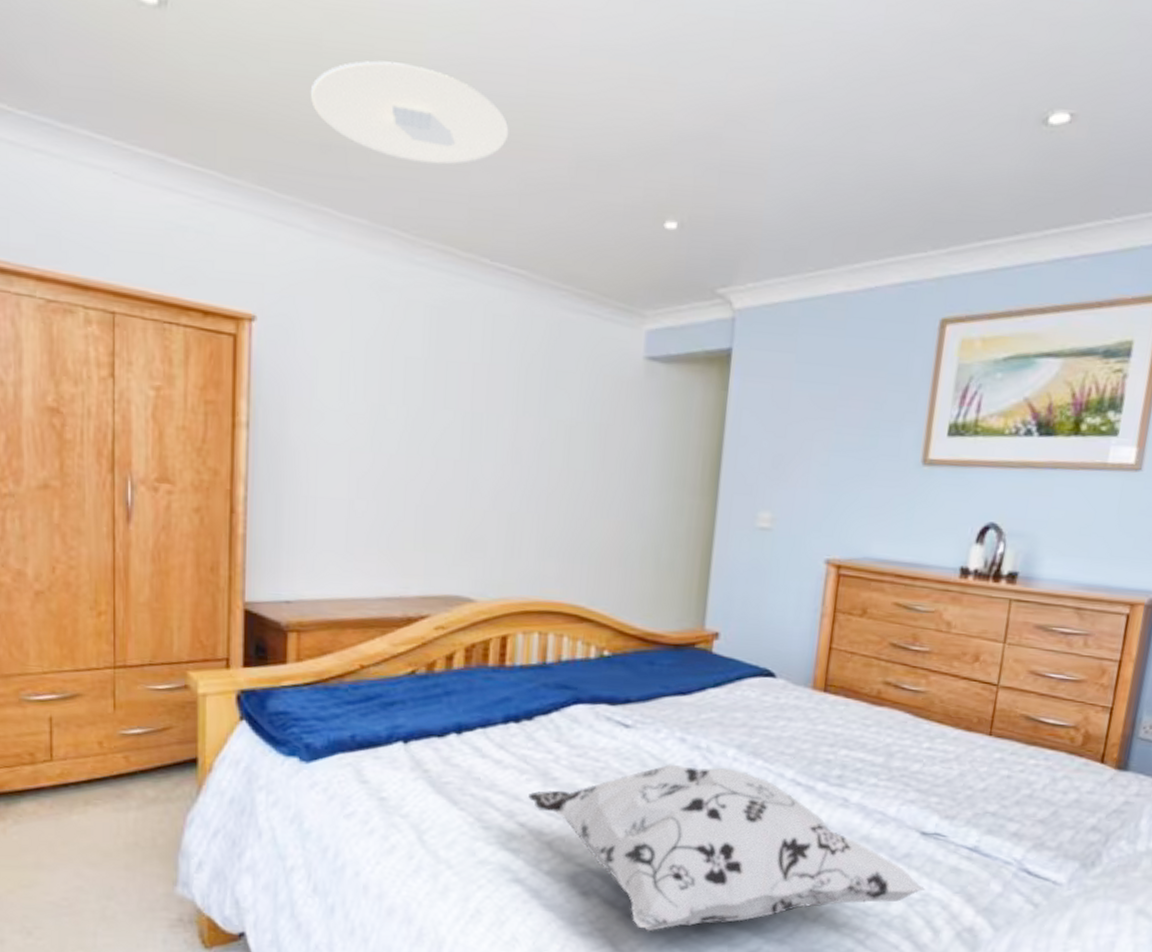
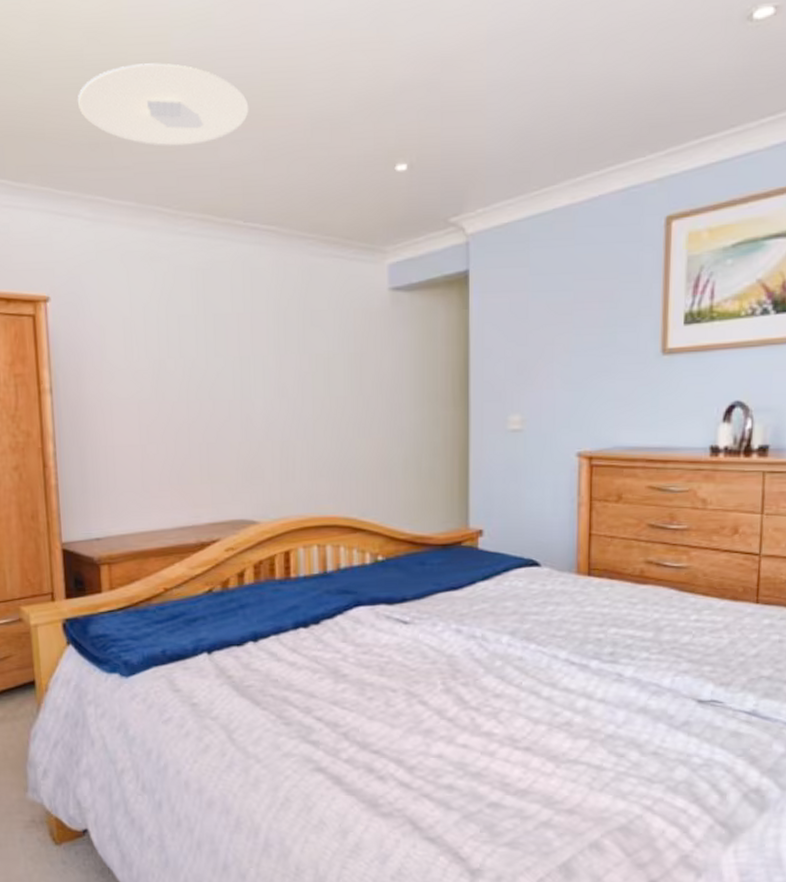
decorative pillow: present [528,764,927,932] -> none [322,653,709,810]

